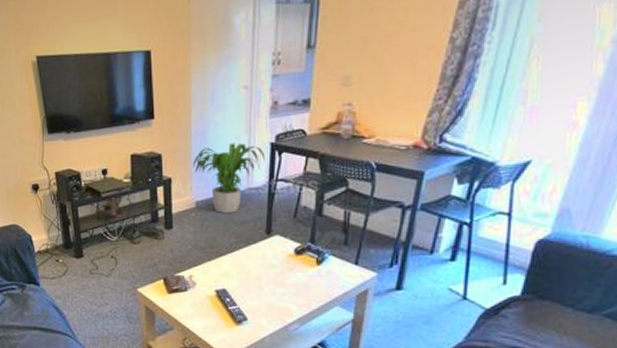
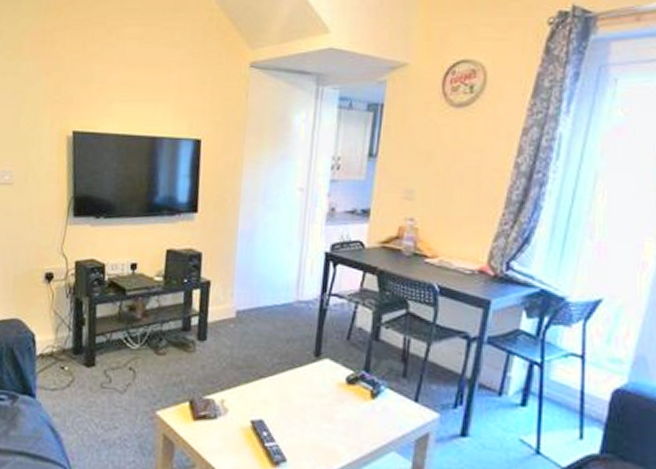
potted plant: present [193,143,265,213] -> none [237,248,319,328]

